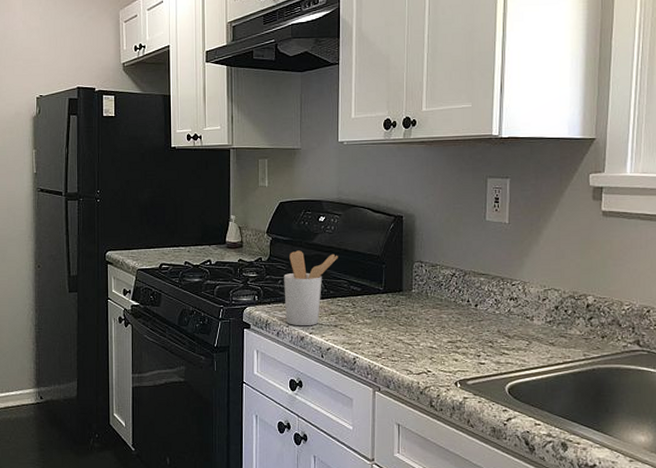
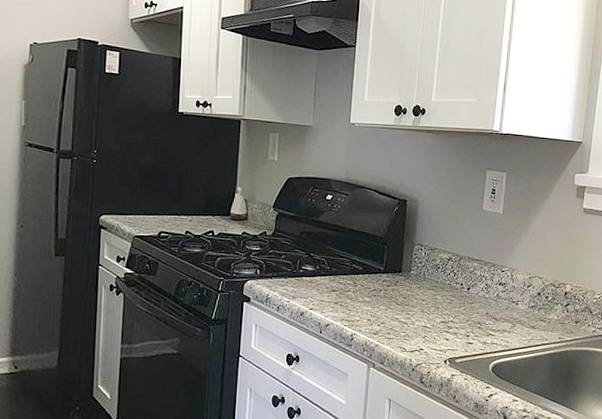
utensil holder: present [284,250,338,326] -> none [286,226,343,302]

